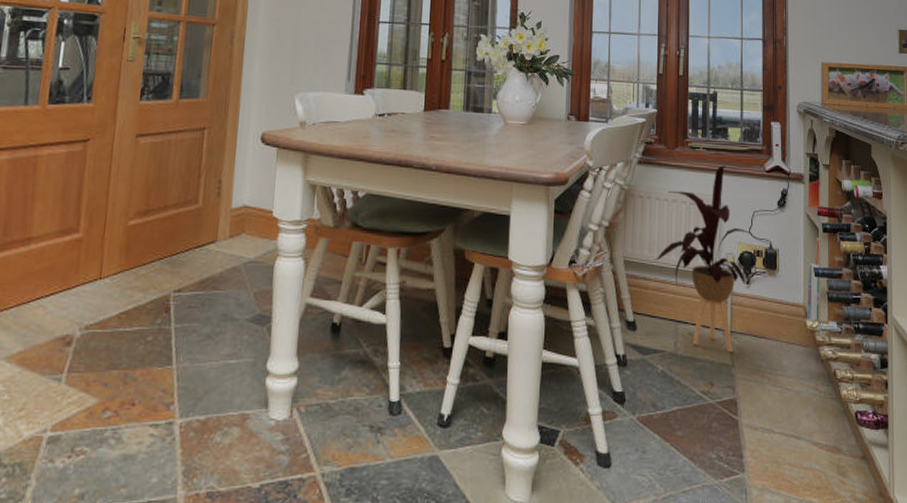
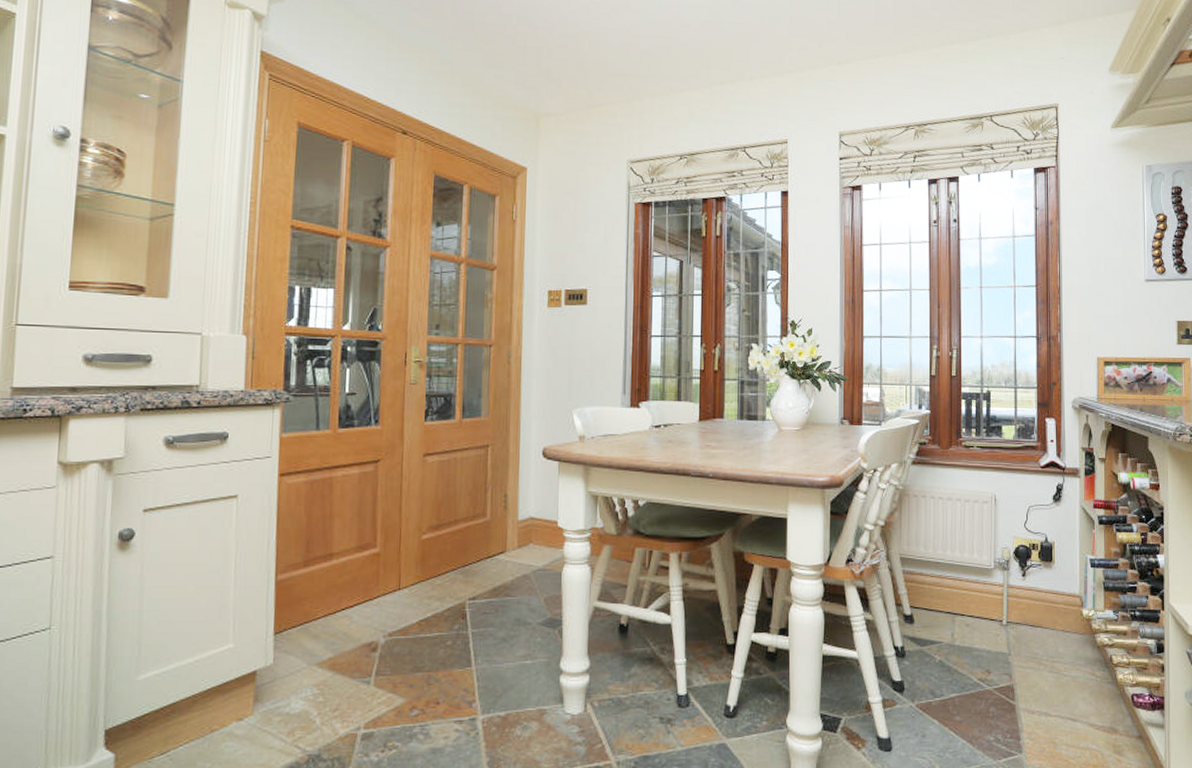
house plant: present [654,165,752,353] -> none [930,463,1028,642]

